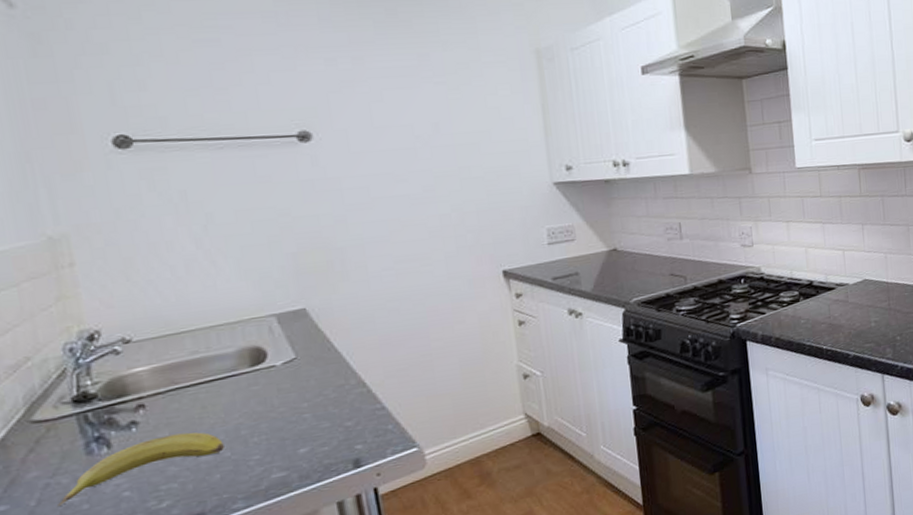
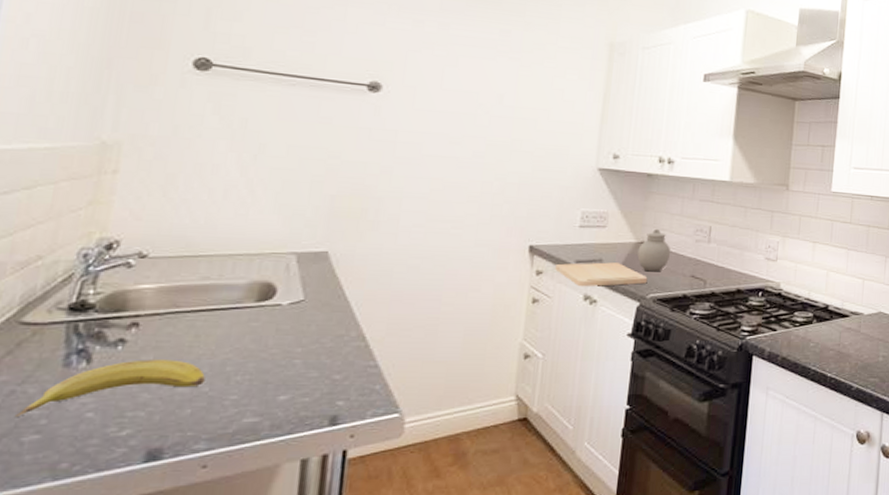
cutting board: none [533,273,628,303] -> present [555,262,648,287]
jar: none [612,233,646,278] -> present [637,228,671,272]

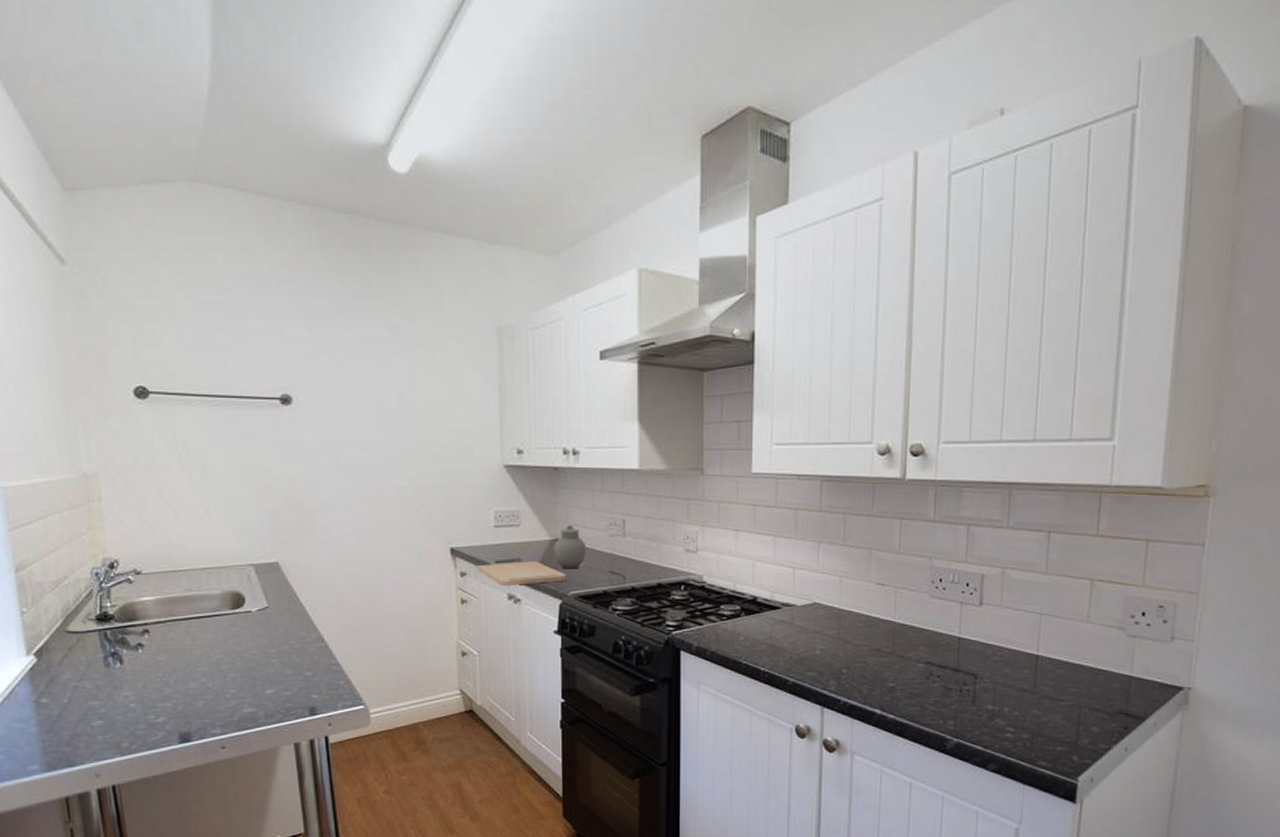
fruit: present [14,359,205,416] -> none [82,660,208,706]

